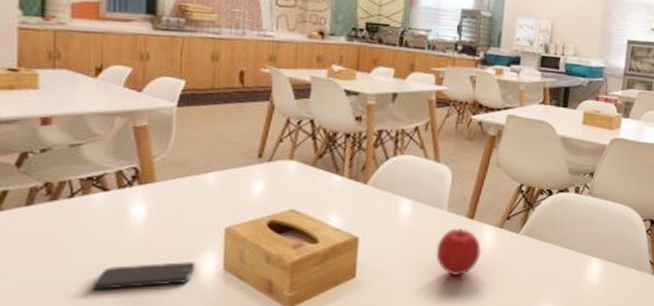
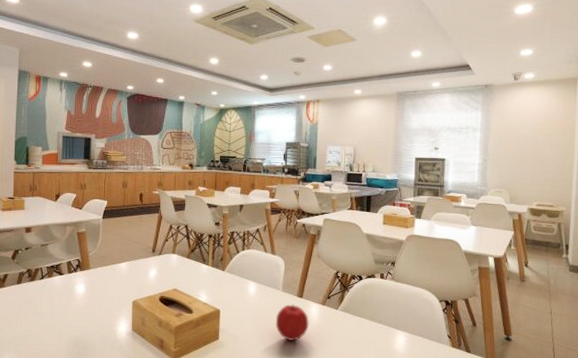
smartphone: present [93,262,196,290] -> none [54,324,115,341]

